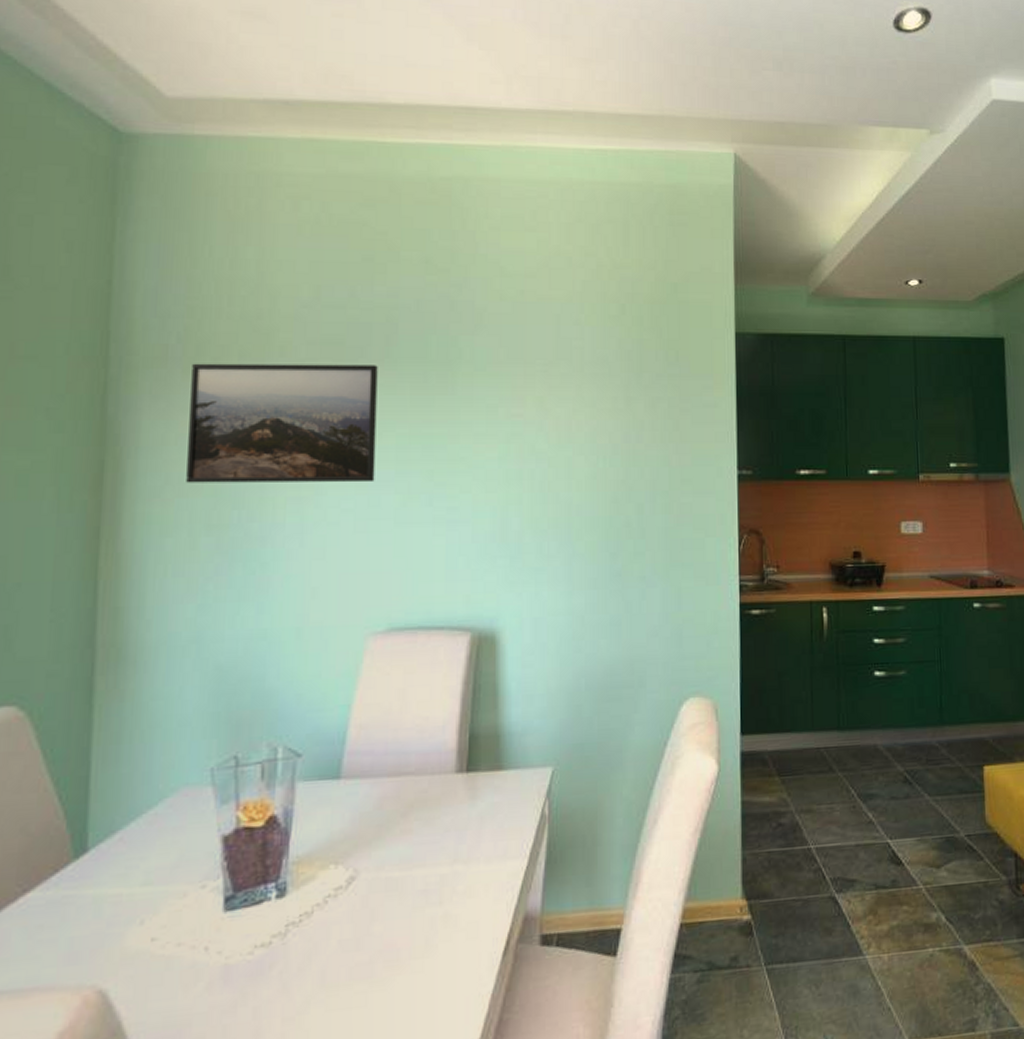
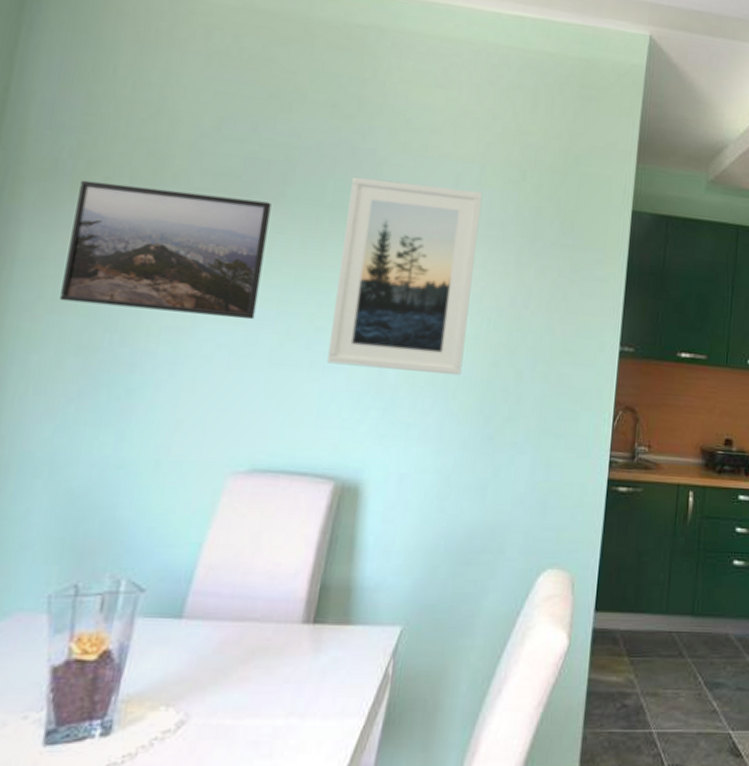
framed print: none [449,330,584,517] -> present [326,176,483,376]

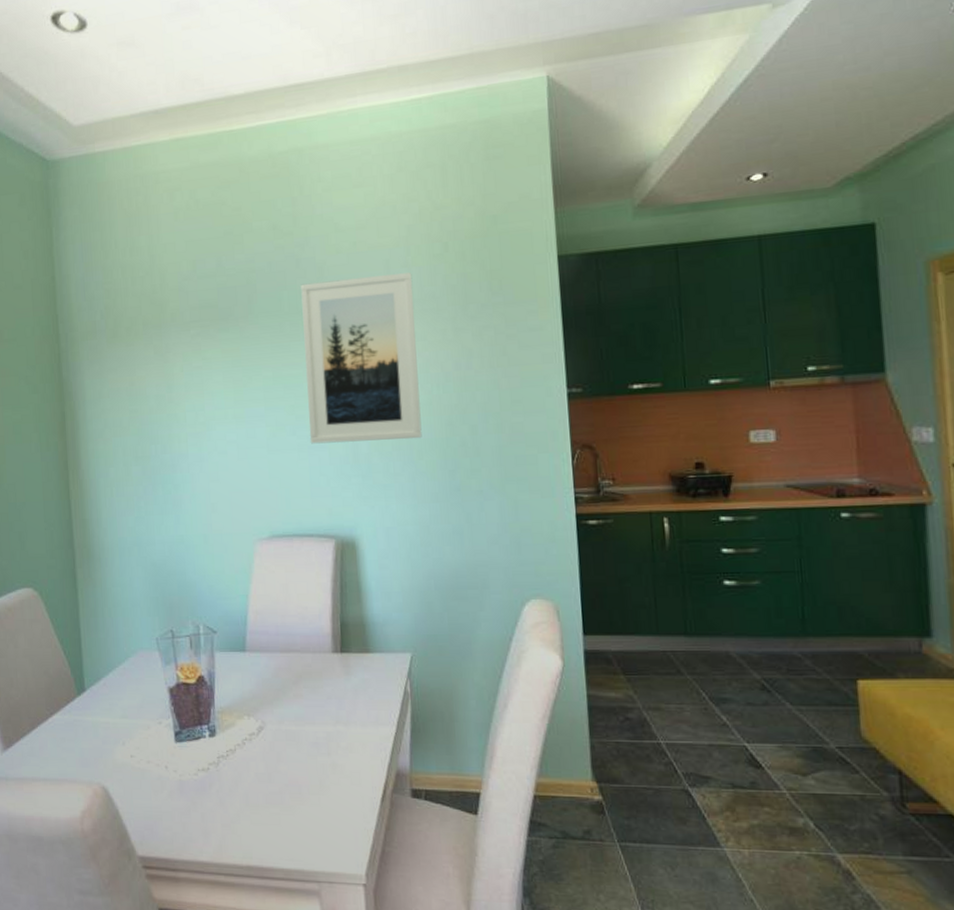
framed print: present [60,180,271,320] -> none [113,321,250,426]

